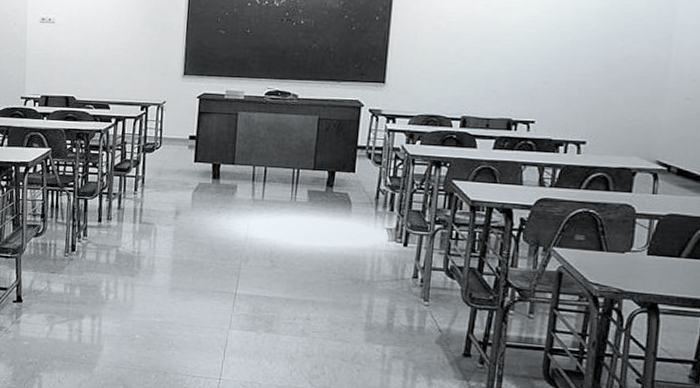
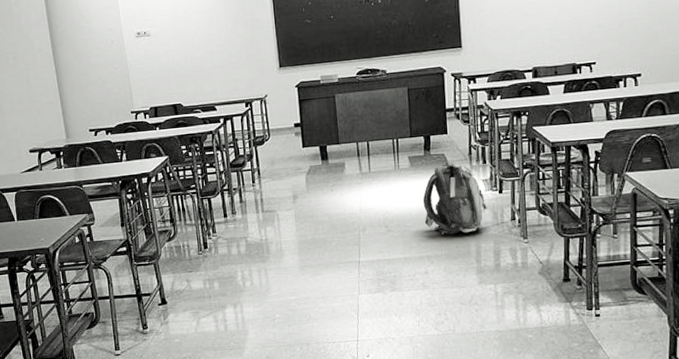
backpack: none [314,199,388,284] -> present [422,159,488,235]

